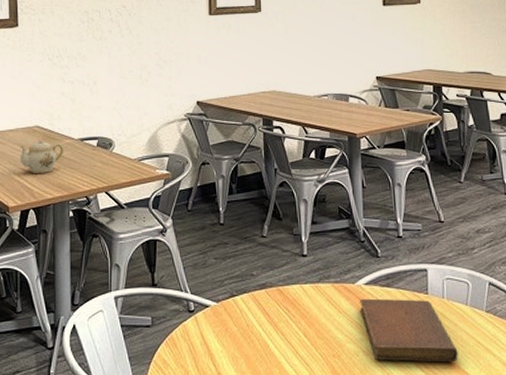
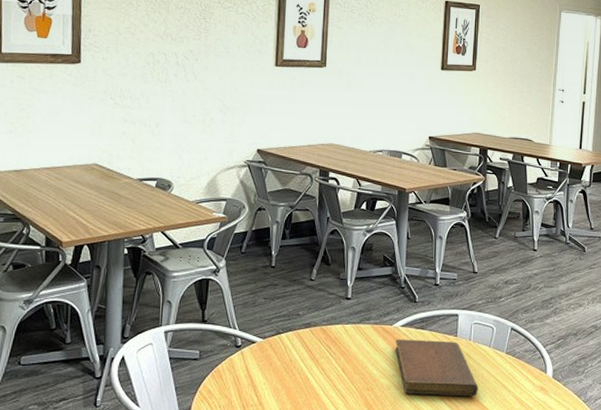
teapot: present [20,140,64,173] -> none [76,178,122,210]

